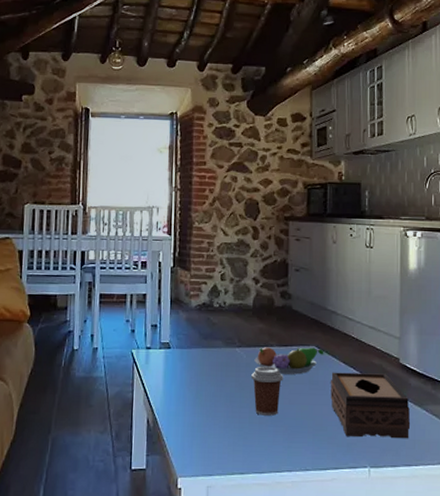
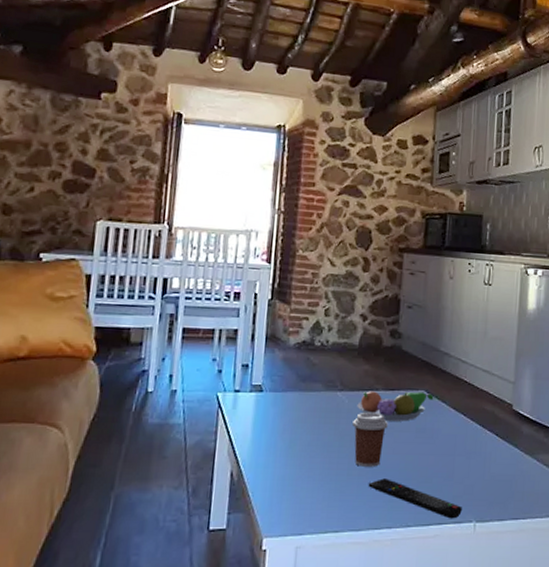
remote control: none [268,426,356,464] -> present [368,478,462,519]
tissue box: present [330,372,410,439] -> none [438,419,520,491]

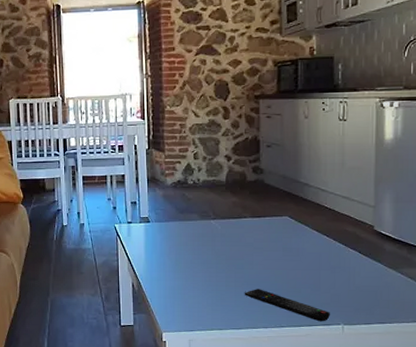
coffee cup: present [352,412,388,467] -> none [226,236,257,280]
fruit bowl: present [357,391,434,422] -> none [229,218,297,243]

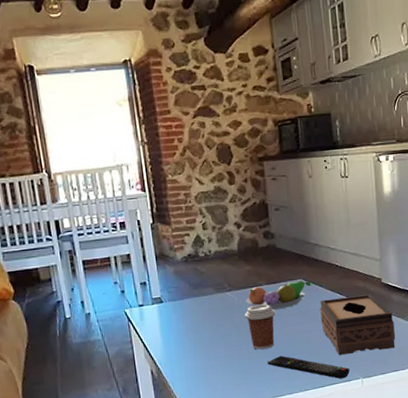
coffee cup: none [226,236,257,280] -> present [245,304,275,350]
fruit bowl: none [229,218,297,243] -> present [246,280,311,310]
tissue box: none [304,240,384,300] -> present [320,294,395,355]

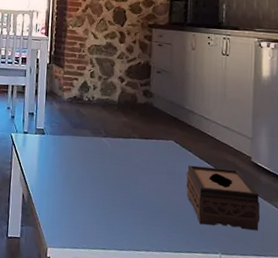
coffee cup: present [245,304,275,350] -> none [115,155,144,200]
fruit bowl: present [246,280,311,310] -> none [118,138,181,165]
remote control: present [267,356,350,379] -> none [128,210,209,250]

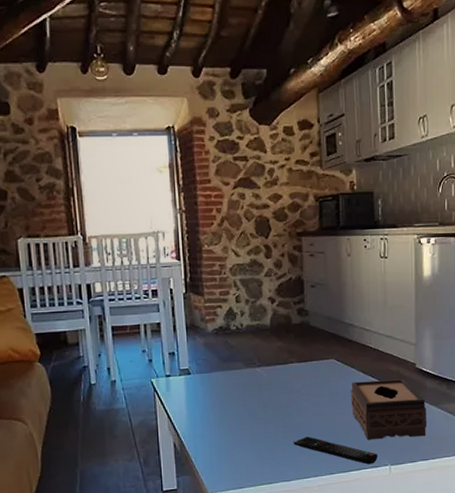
remote control: none [128,210,209,250] -> present [293,437,378,465]

